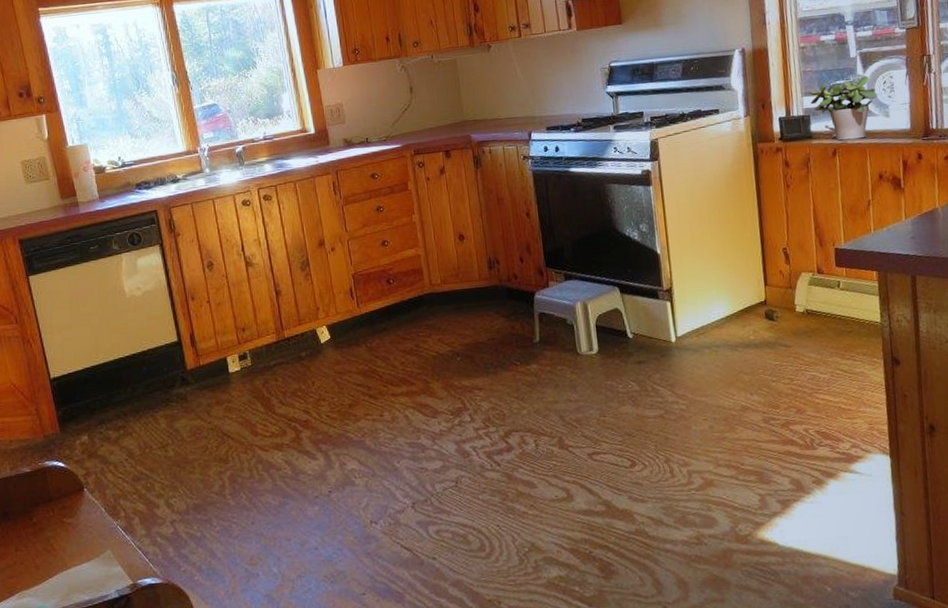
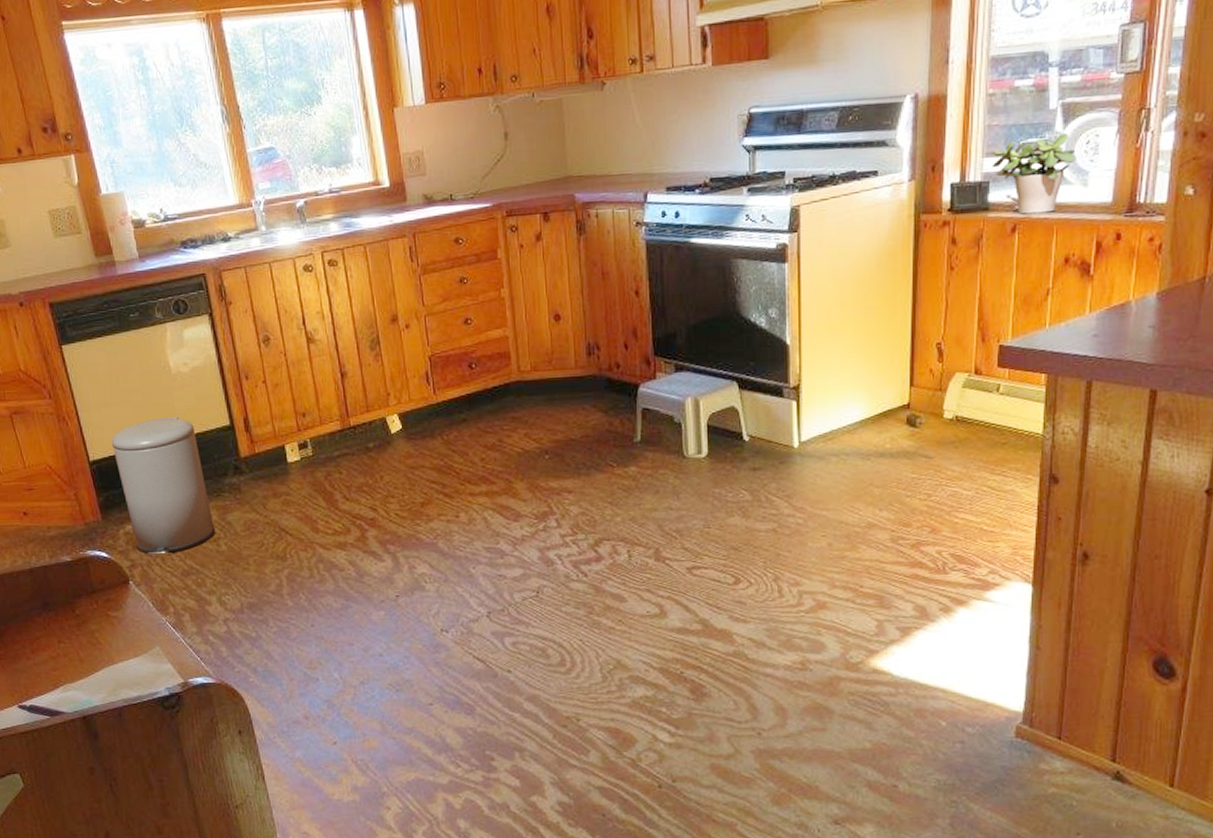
pedal bin: none [70,334,164,464] -> present [111,416,216,556]

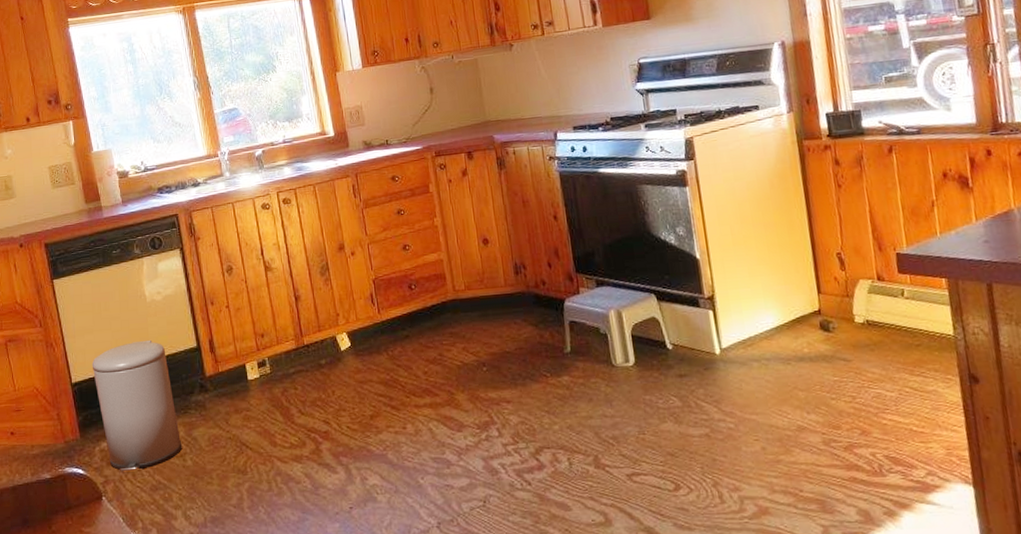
potted plant: present [991,133,1078,214] -> none [858,67,937,137]

